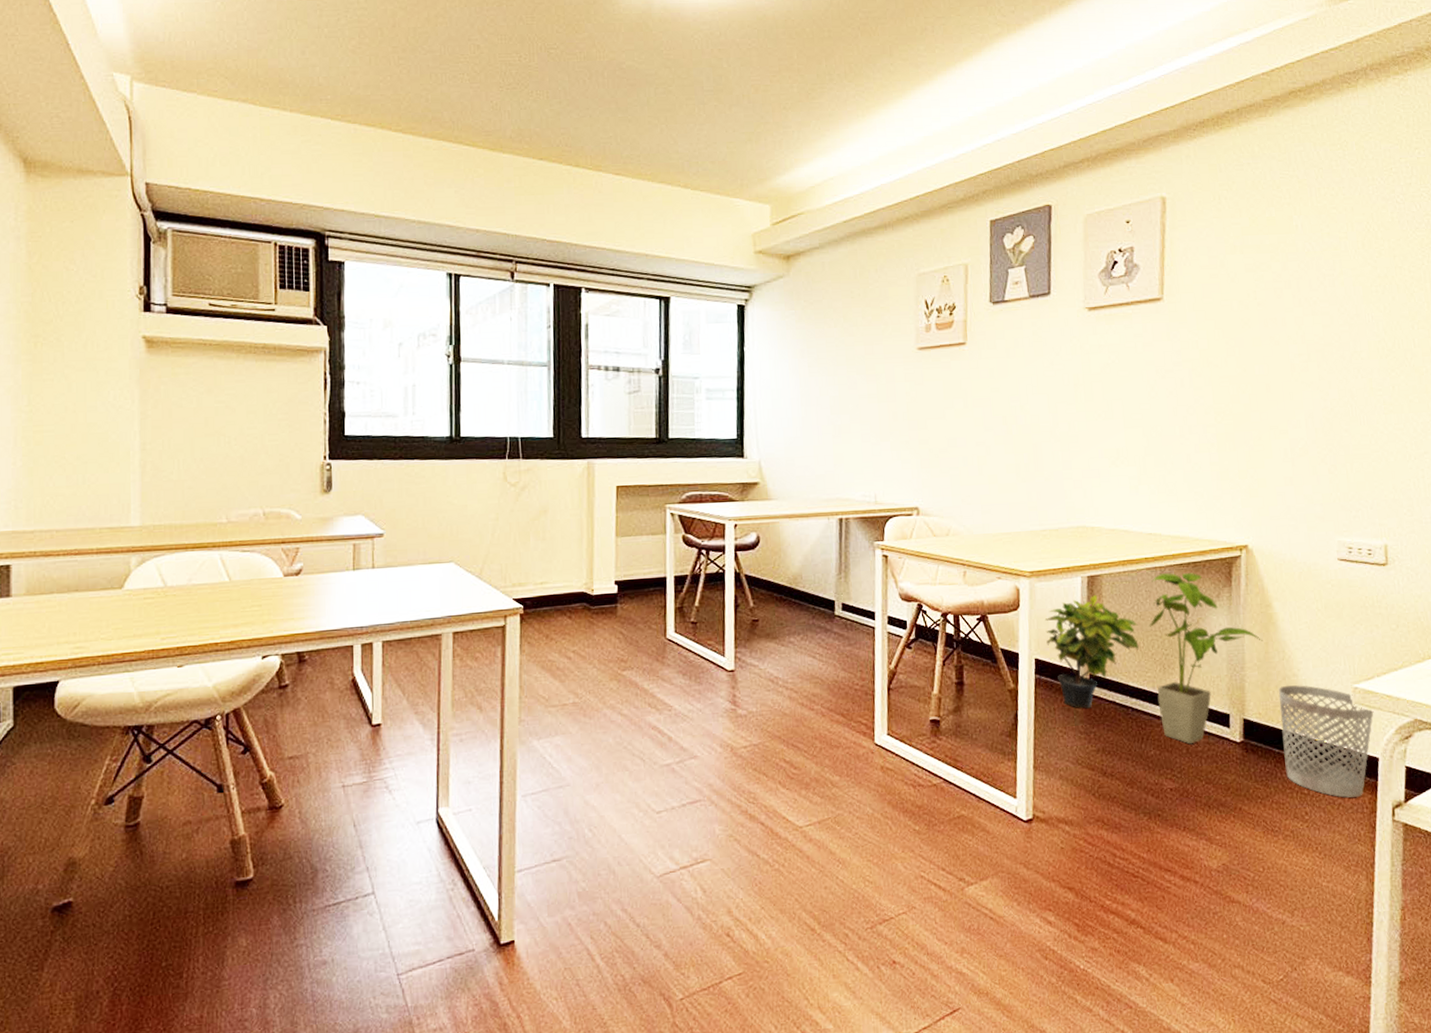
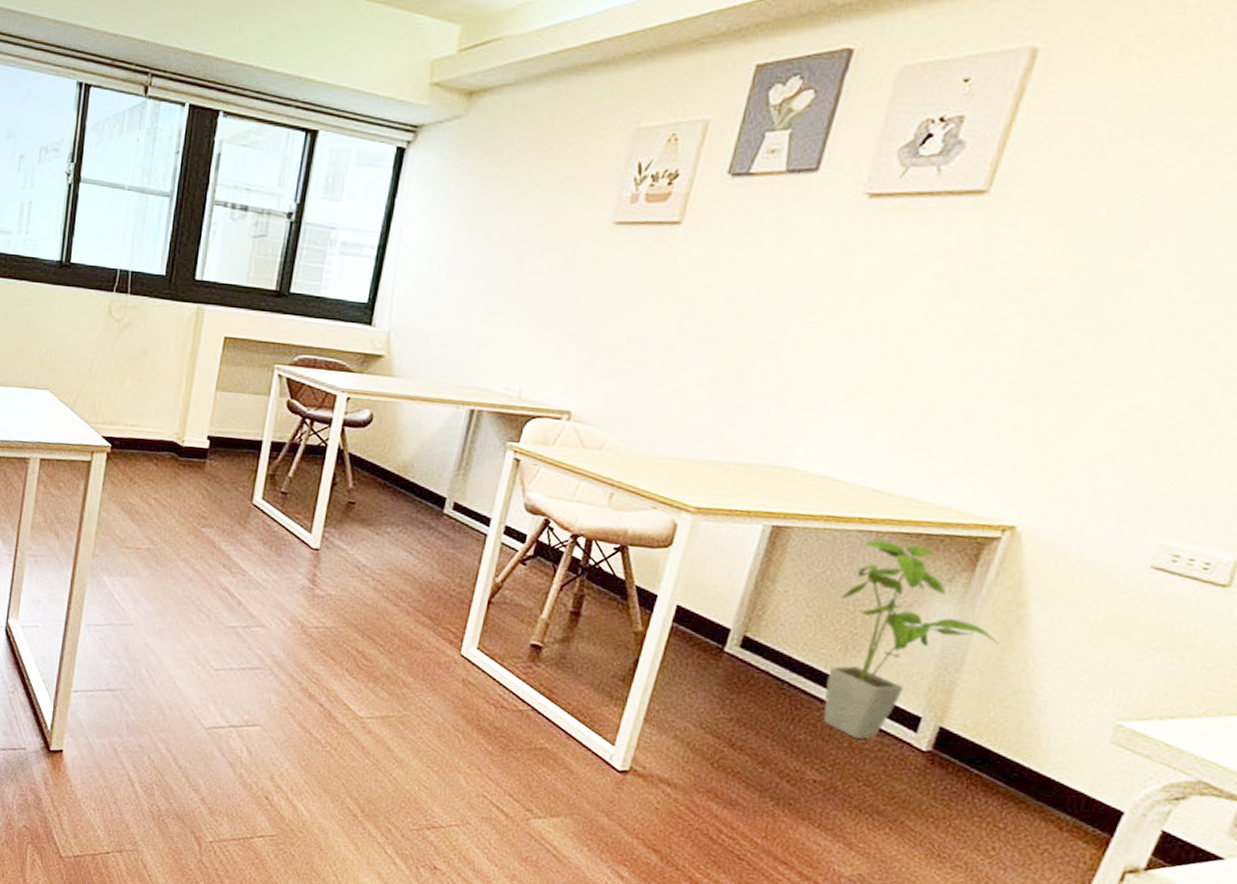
potted plant: present [1044,594,1139,709] -> none [696,547,826,672]
wastebasket: present [1279,685,1374,798] -> none [979,701,1138,849]

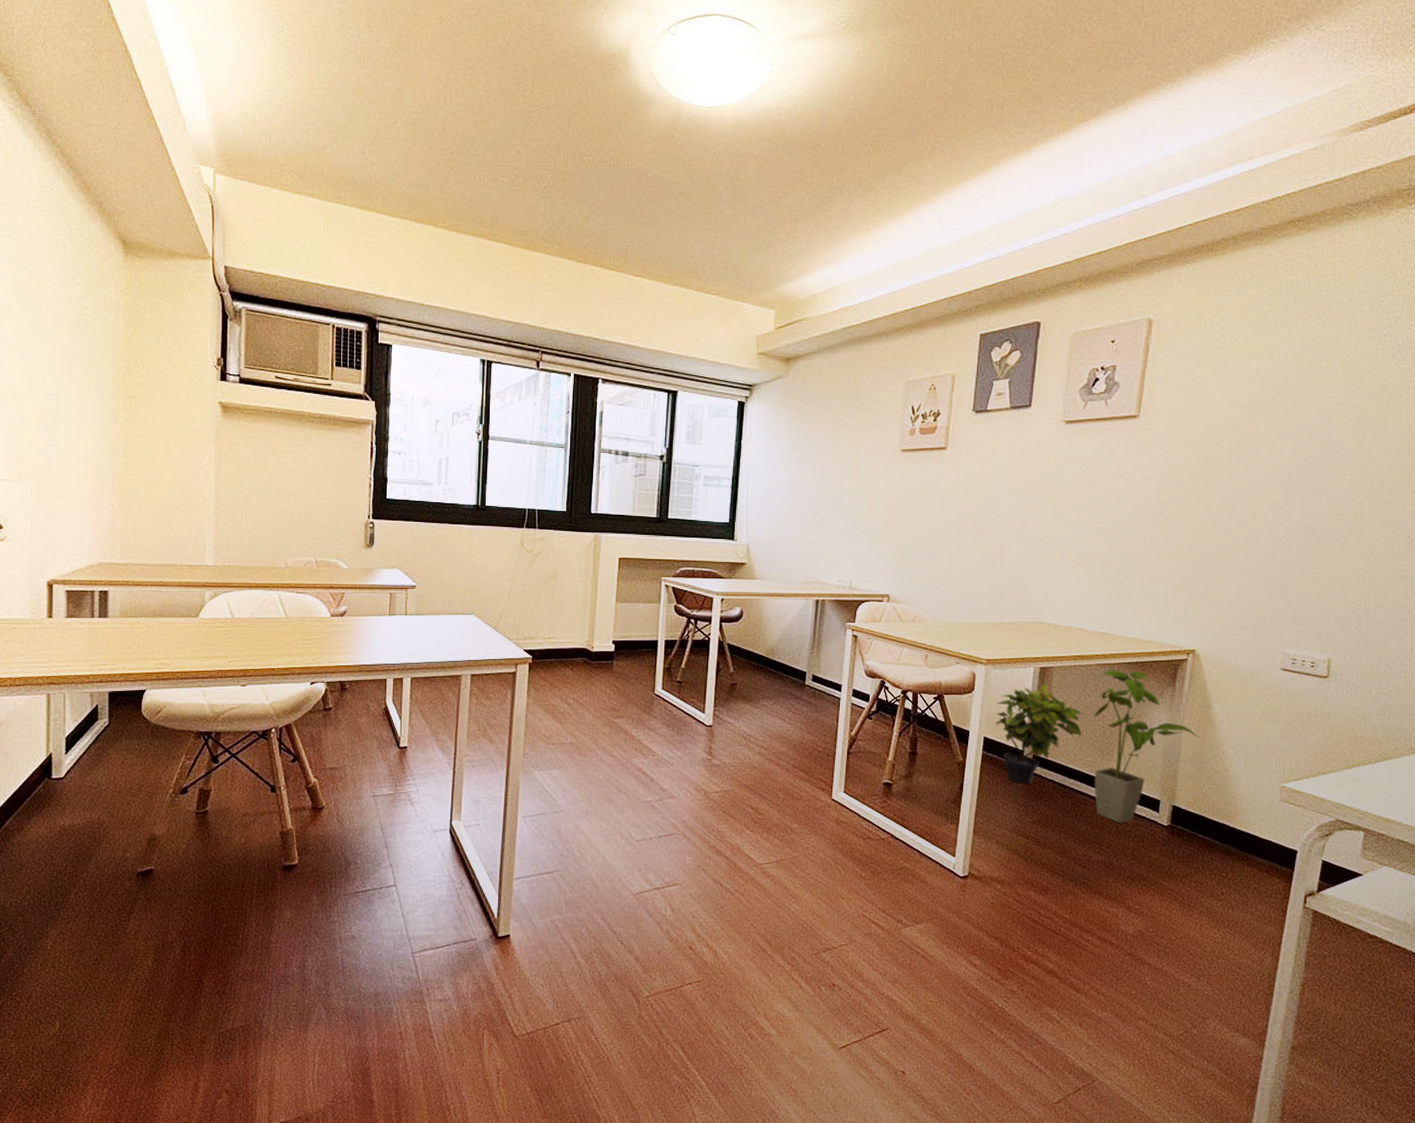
potted plant: none [696,547,826,672] -> present [996,684,1083,785]

